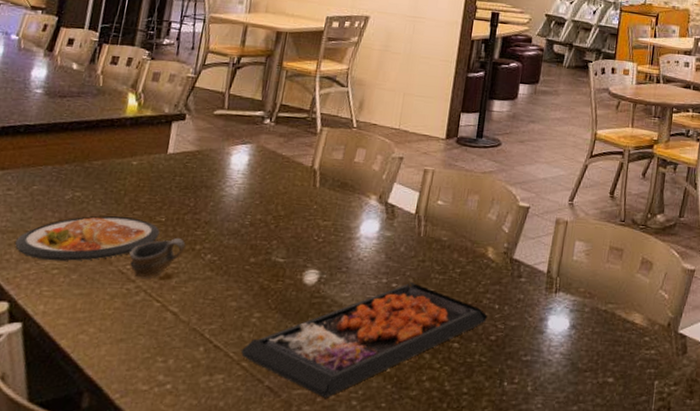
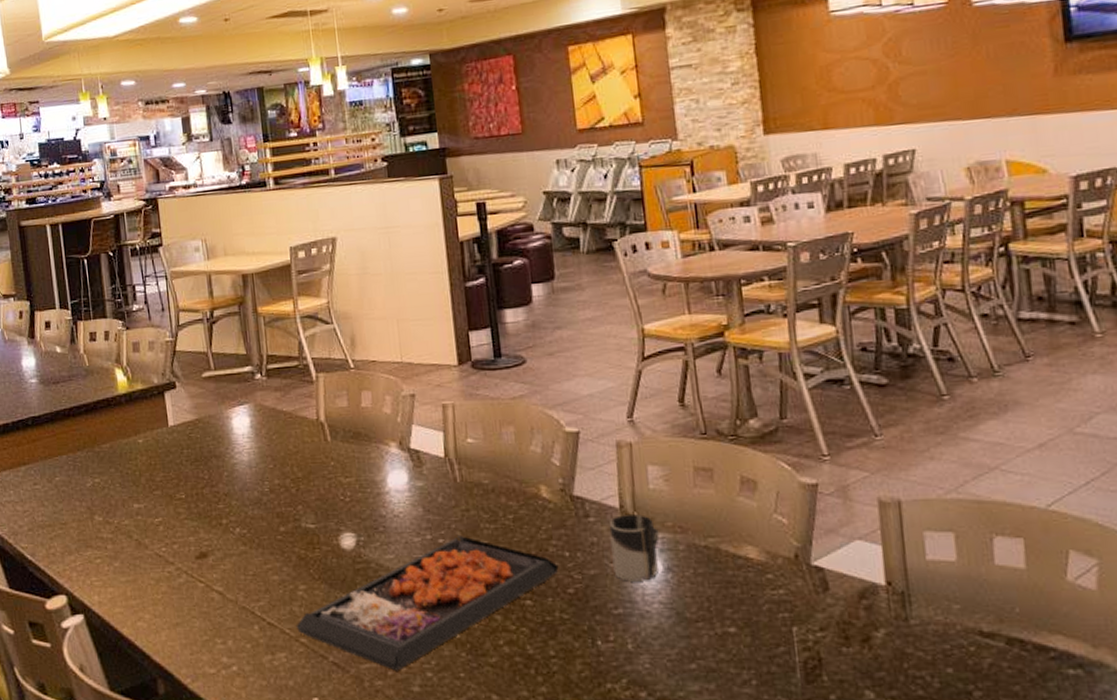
dish: present [15,215,160,261] -> none [55,497,184,550]
cup: present [129,237,186,277] -> none [161,513,213,558]
cup: none [530,279,573,335] -> present [609,514,660,582]

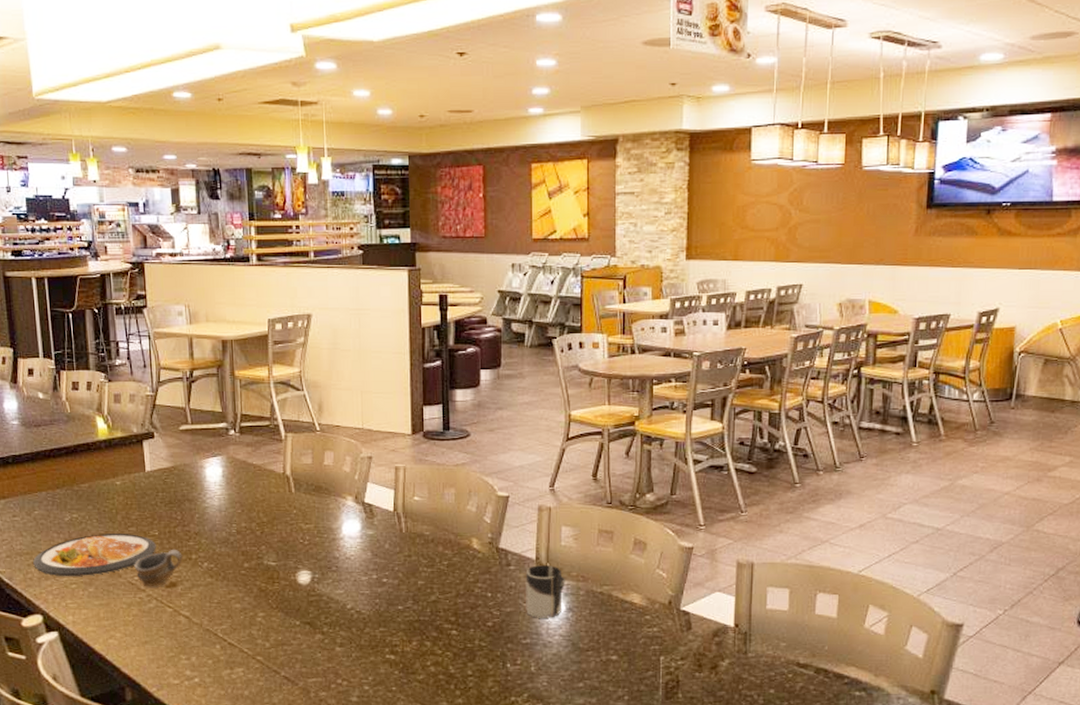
dish: none [55,497,184,550] -> present [33,533,156,576]
cup: none [161,513,213,558] -> present [134,549,183,586]
food tray: present [295,534,559,671] -> none [253,576,482,685]

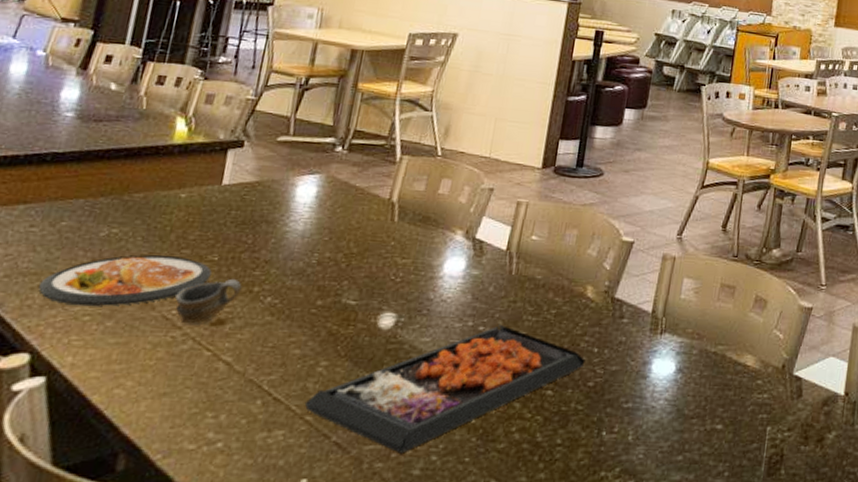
food tray: none [253,576,482,685] -> present [304,324,586,454]
cup: present [526,565,565,618] -> none [633,319,680,380]

